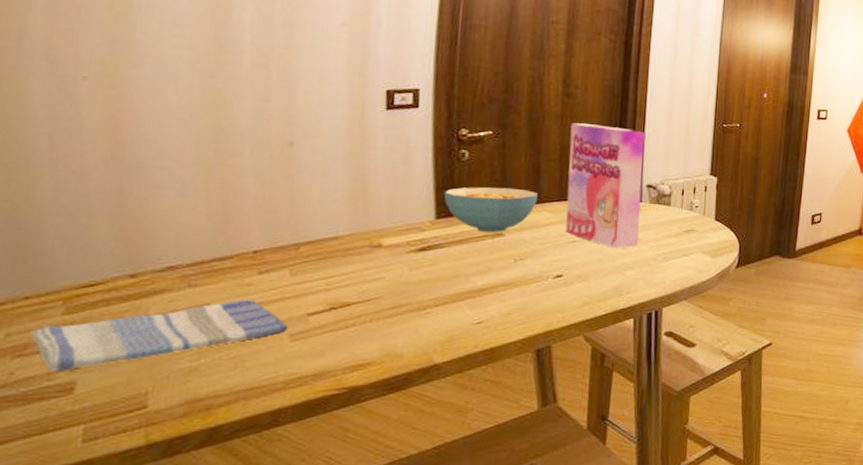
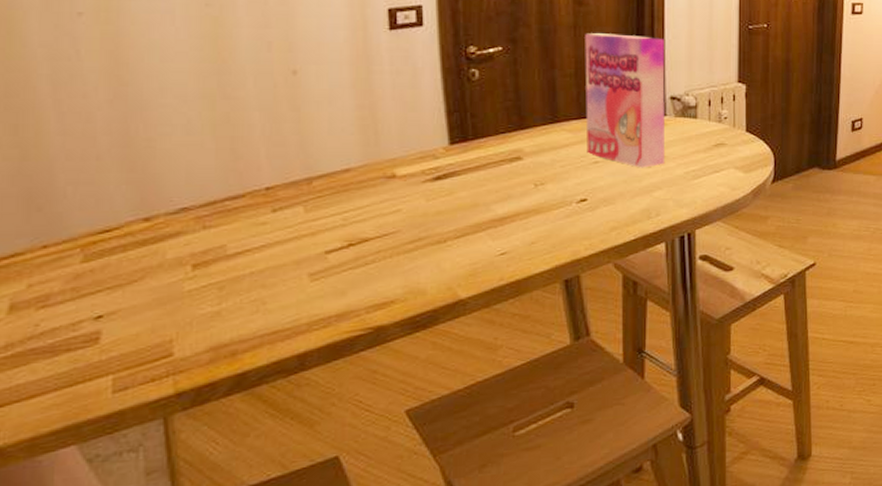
dish towel: present [30,299,289,373] -> none [51,239,307,323]
cereal bowl: present [443,187,538,232] -> none [456,107,554,156]

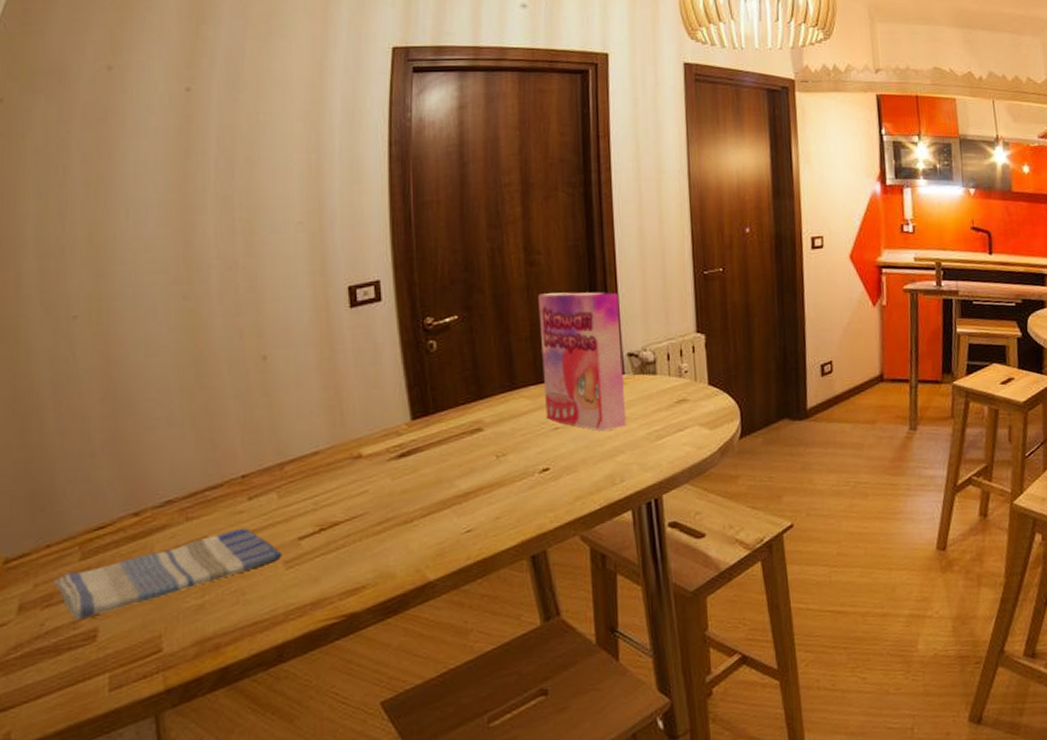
dish towel: none [51,239,307,323] -> present [54,527,282,621]

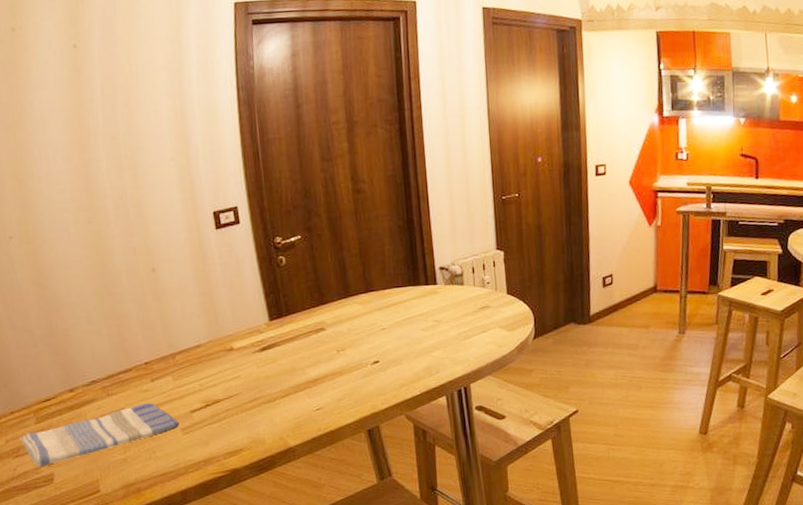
cereal box: present [538,292,626,432] -> none [364,215,439,332]

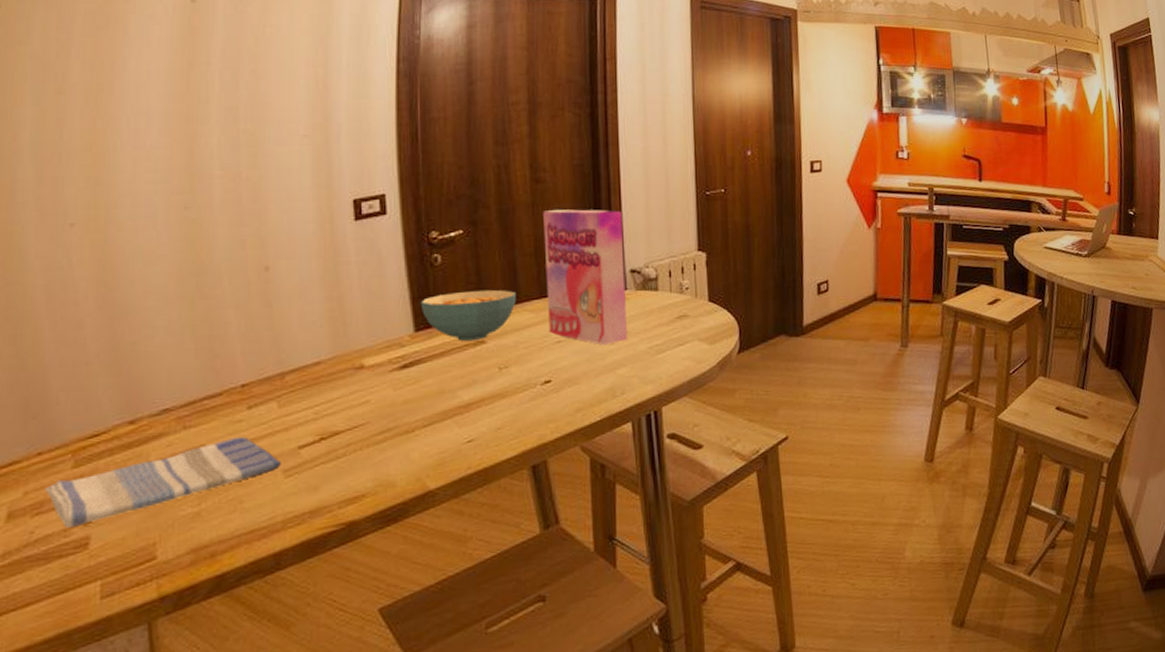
cereal bowl: none [272,285,347,328] -> present [420,289,516,341]
cereal box: none [364,215,439,332] -> present [543,209,627,346]

